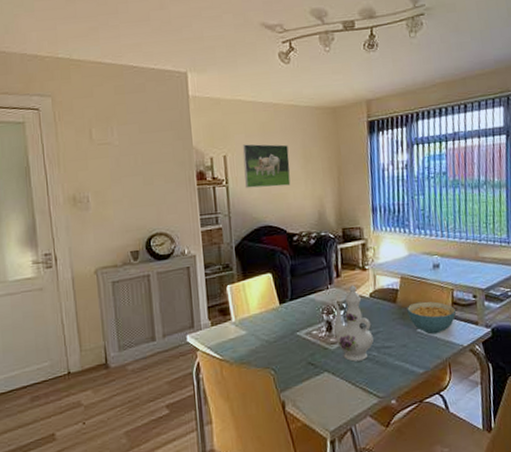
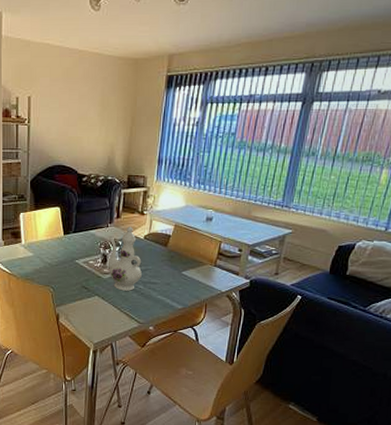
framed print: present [242,144,291,188] -> none [45,87,88,130]
cereal bowl: present [407,301,457,335] -> none [176,248,221,278]

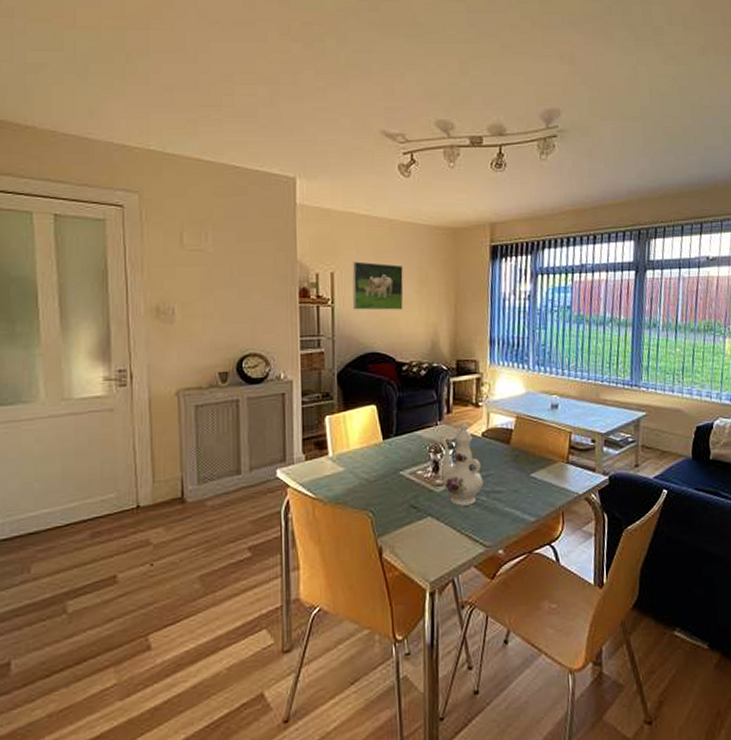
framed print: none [45,87,88,130] -> present [352,261,404,311]

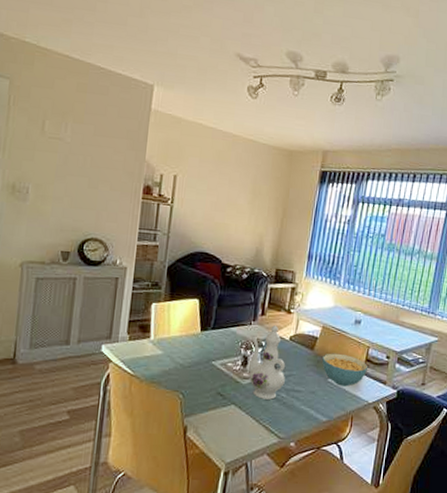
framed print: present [352,261,404,311] -> none [190,168,239,217]
cereal bowl: none [521,444,573,480] -> present [322,353,369,387]

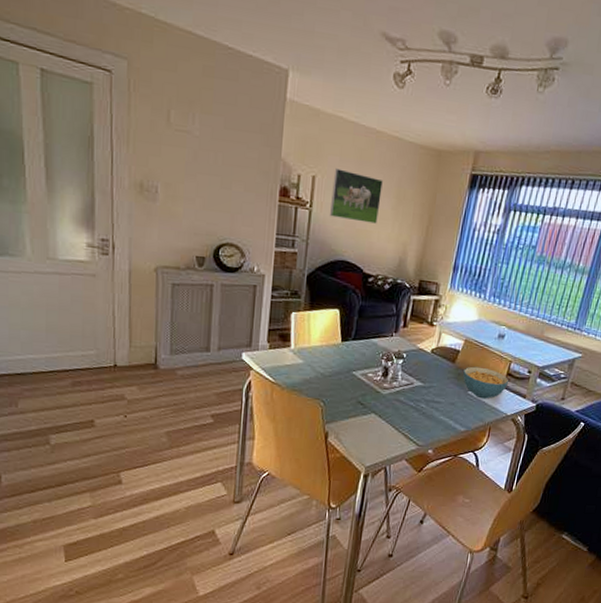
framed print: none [190,168,239,217] -> present [330,168,383,224]
ewer: present [248,325,285,400] -> none [388,337,426,410]

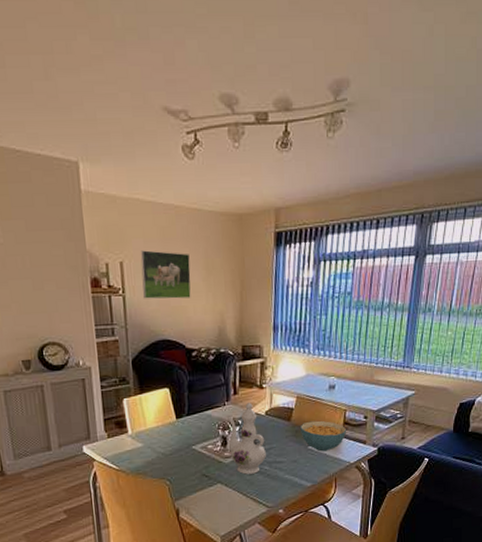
ewer: none [388,337,426,410] -> present [226,402,266,475]

